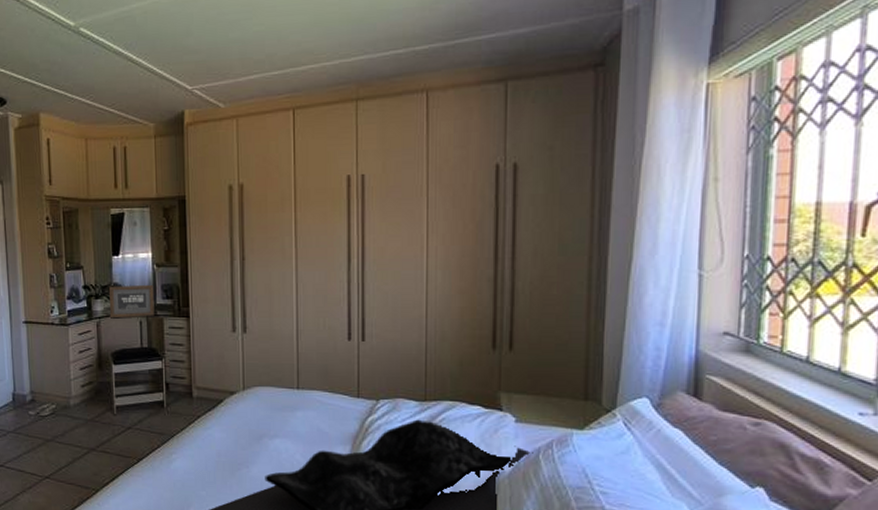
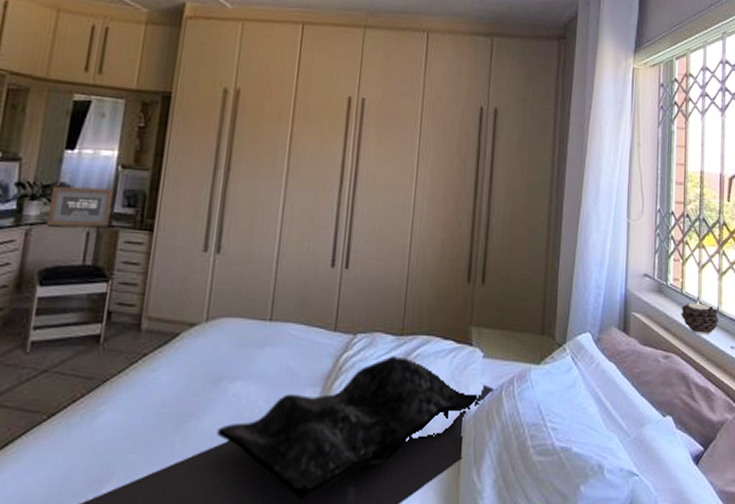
candle: none [779,360,840,401] -> present [681,301,718,336]

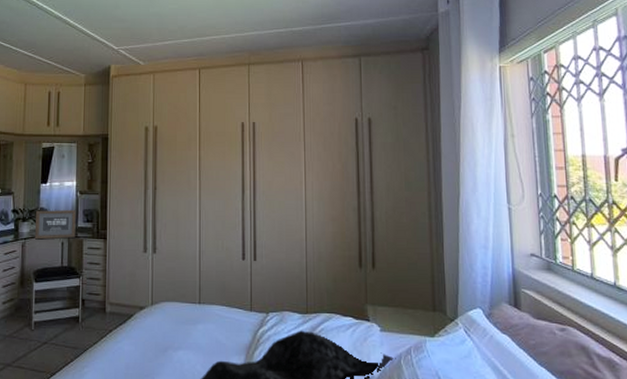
candle: present [681,301,718,336] -> none [574,277,617,310]

